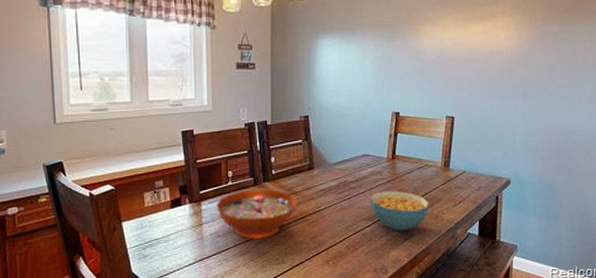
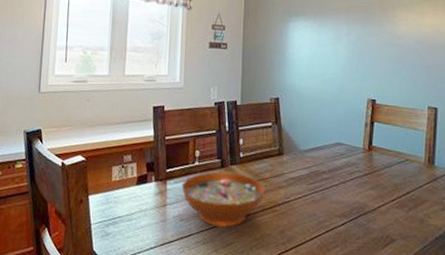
cereal bowl: present [369,191,429,231] -> none [344,185,412,234]

